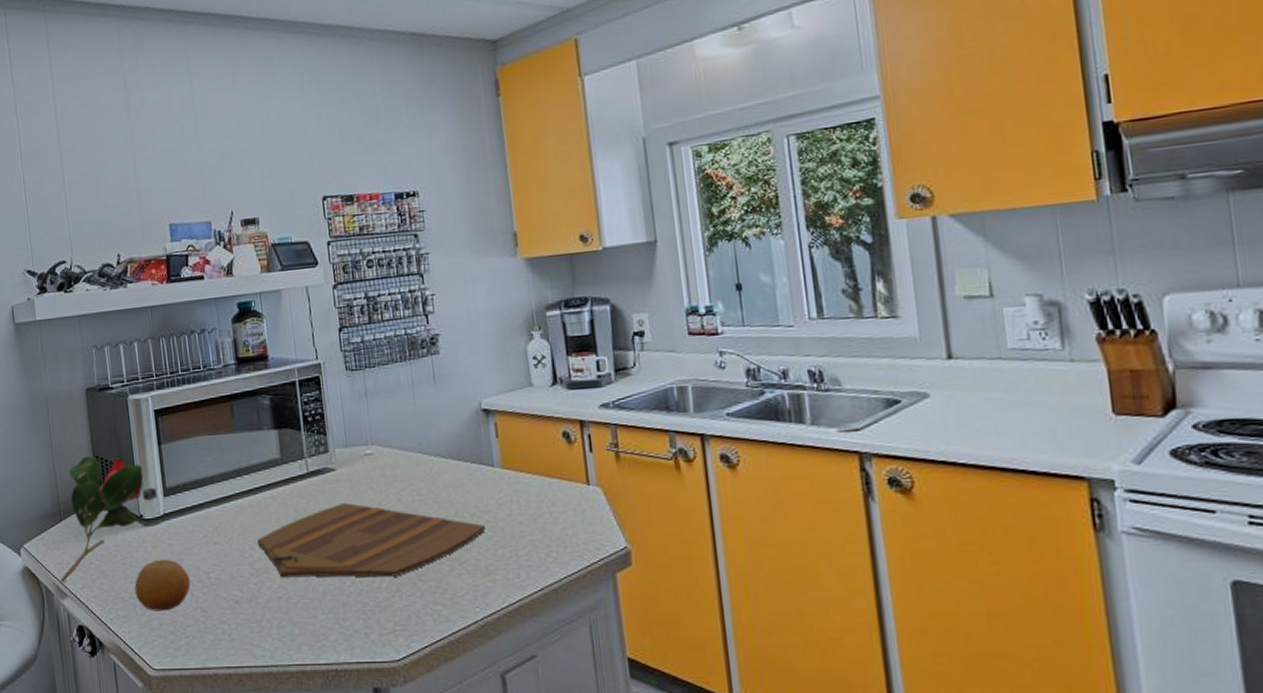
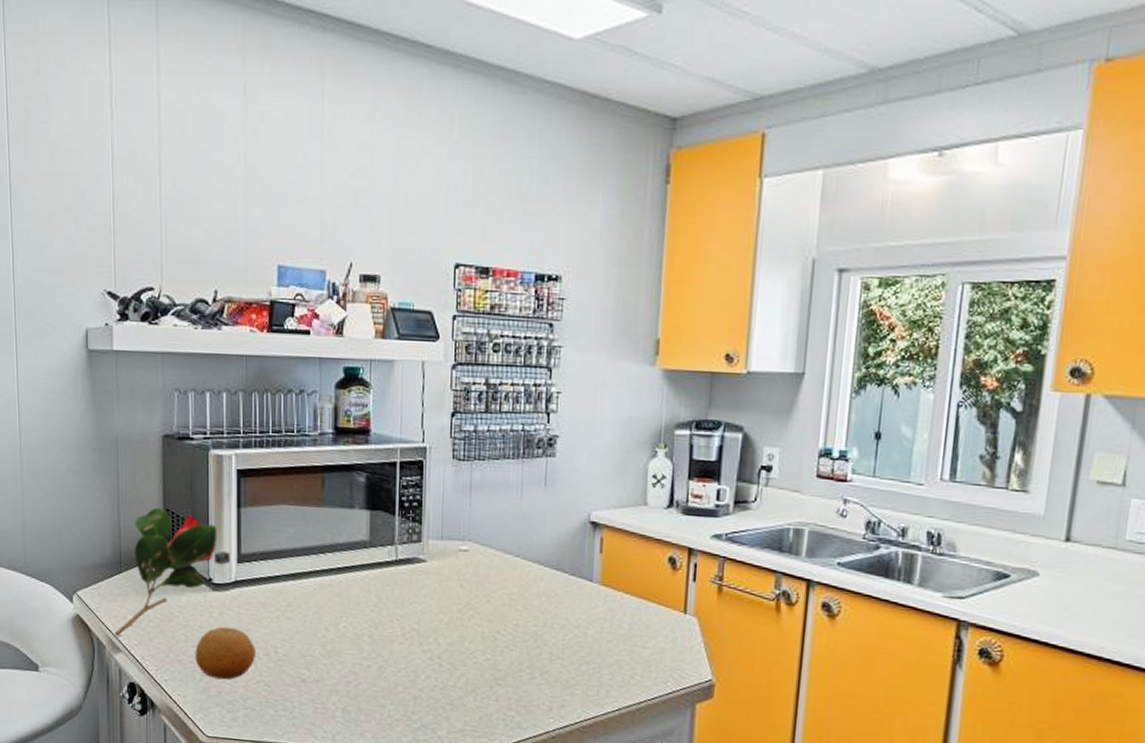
cutting board: present [257,502,485,578] -> none [333,596,573,678]

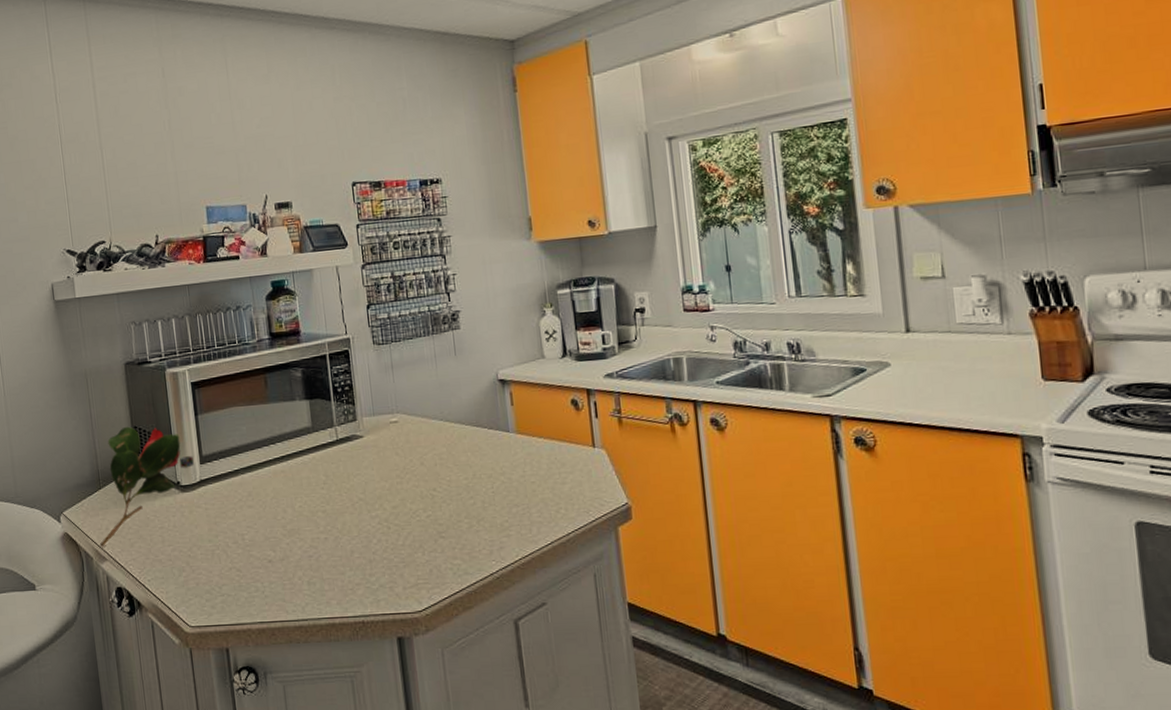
fruit: present [195,626,255,680] -> none [171,522,226,572]

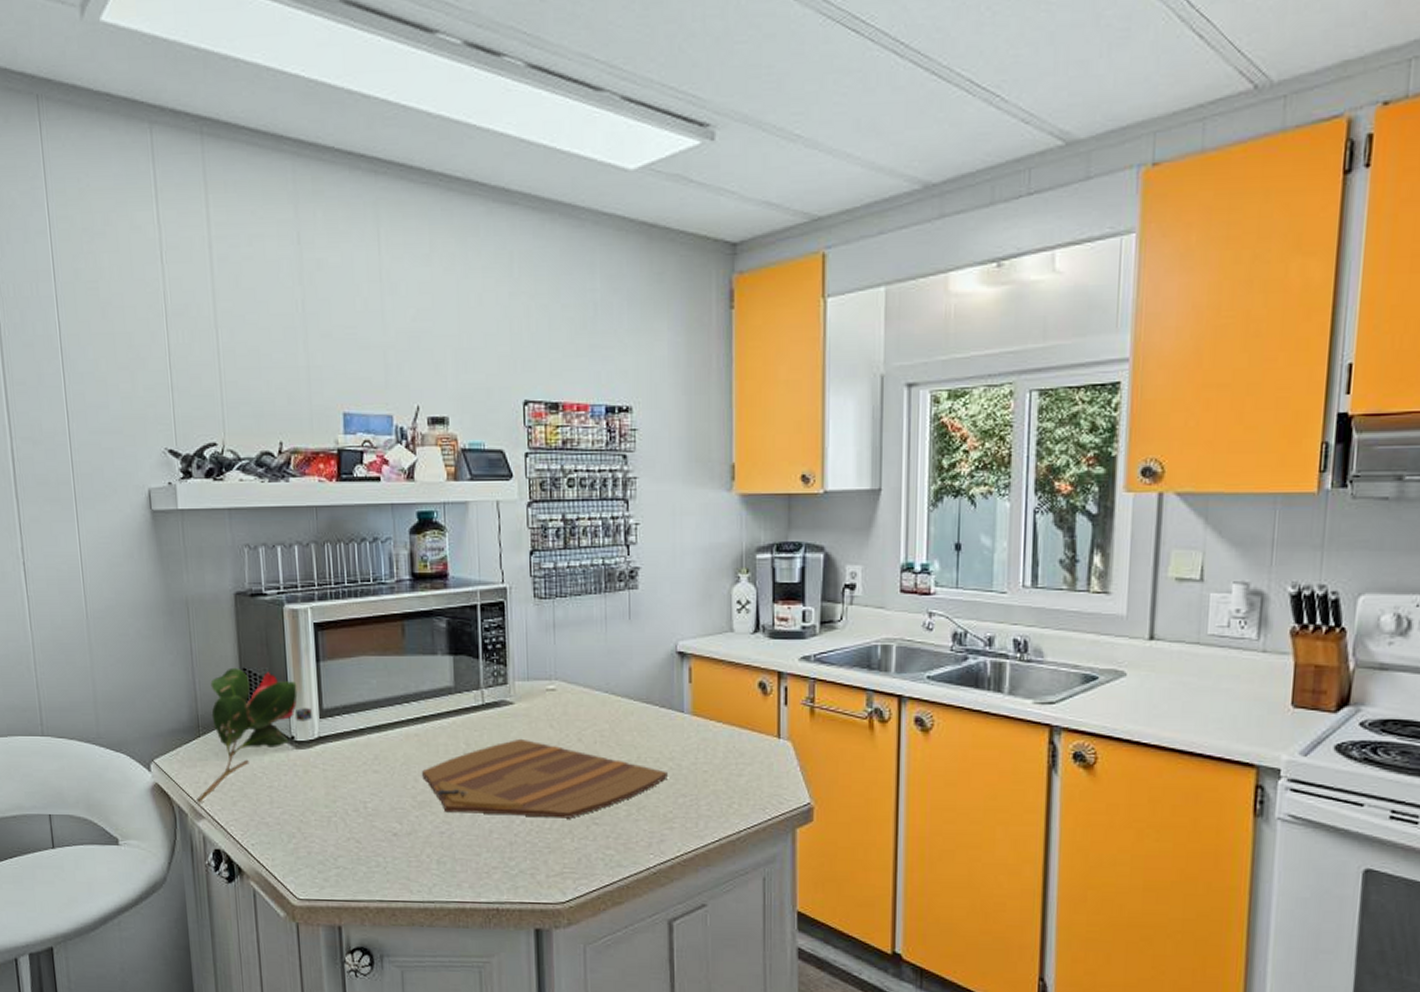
cutting board: none [289,466,501,538] -> present [422,738,668,819]

